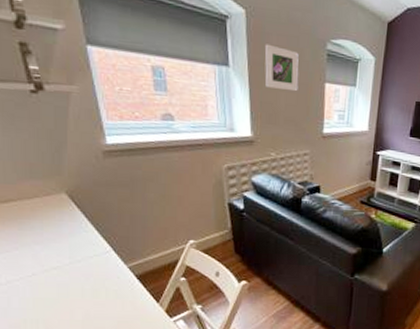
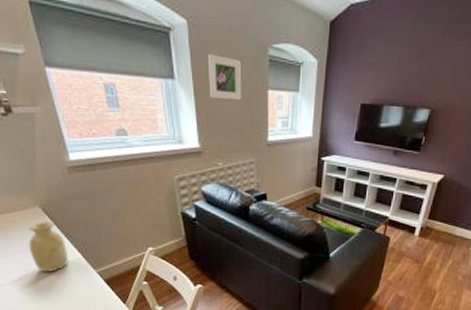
vase: none [48,208,96,267] -> present [28,220,69,273]

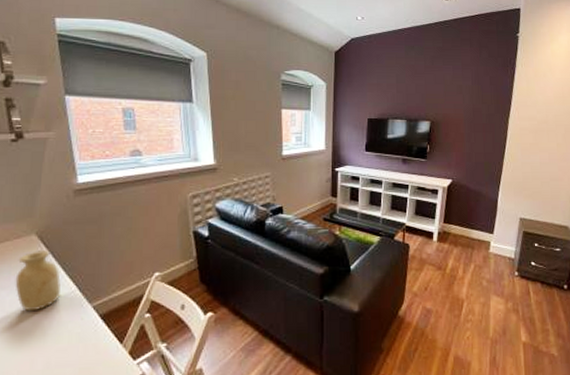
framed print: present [207,54,242,101] -> none [225,80,257,120]

